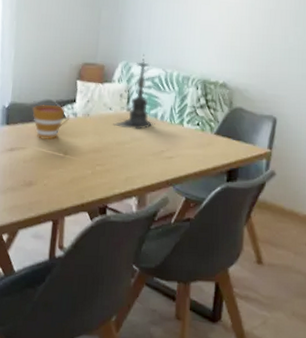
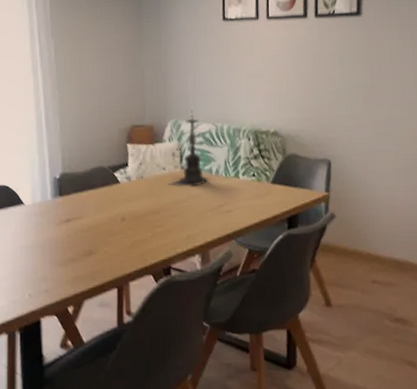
cup: present [32,104,70,141] -> none [85,170,124,208]

